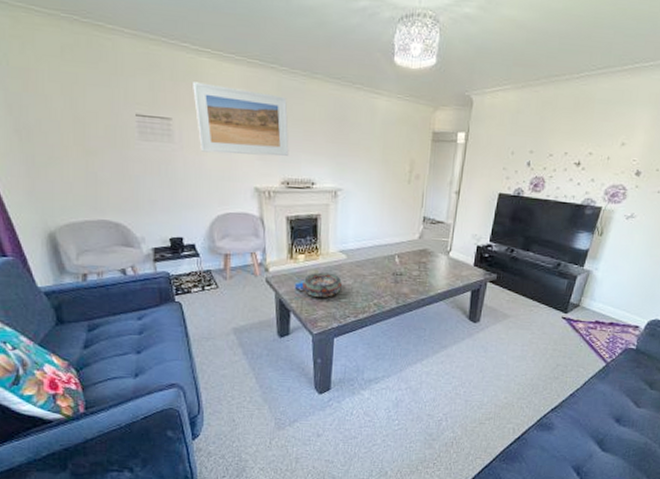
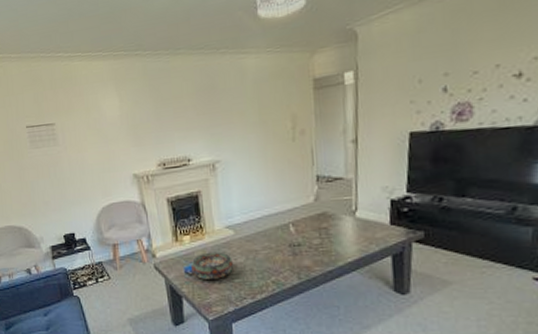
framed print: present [193,82,289,156] -> none [69,79,162,149]

